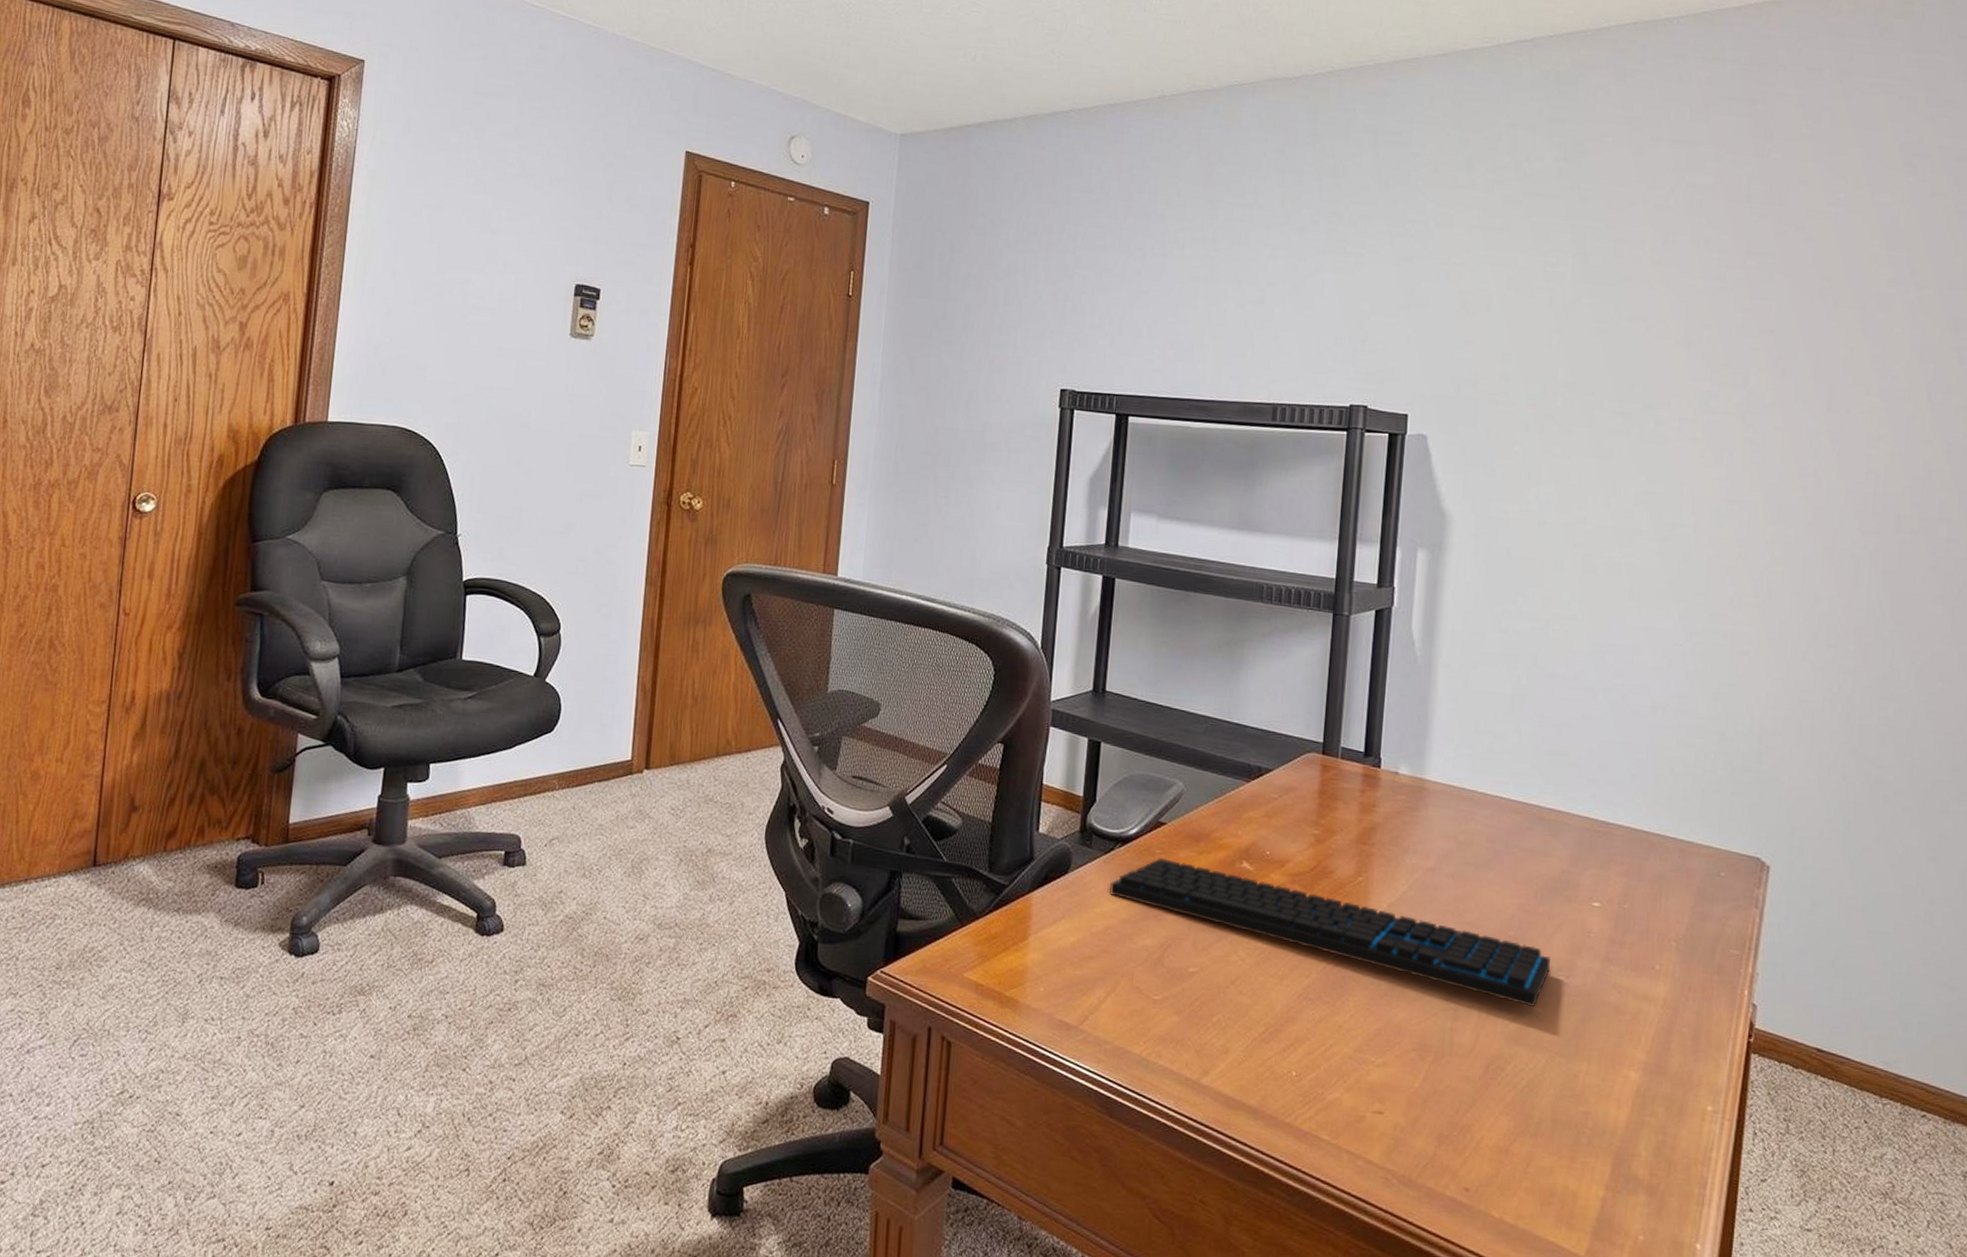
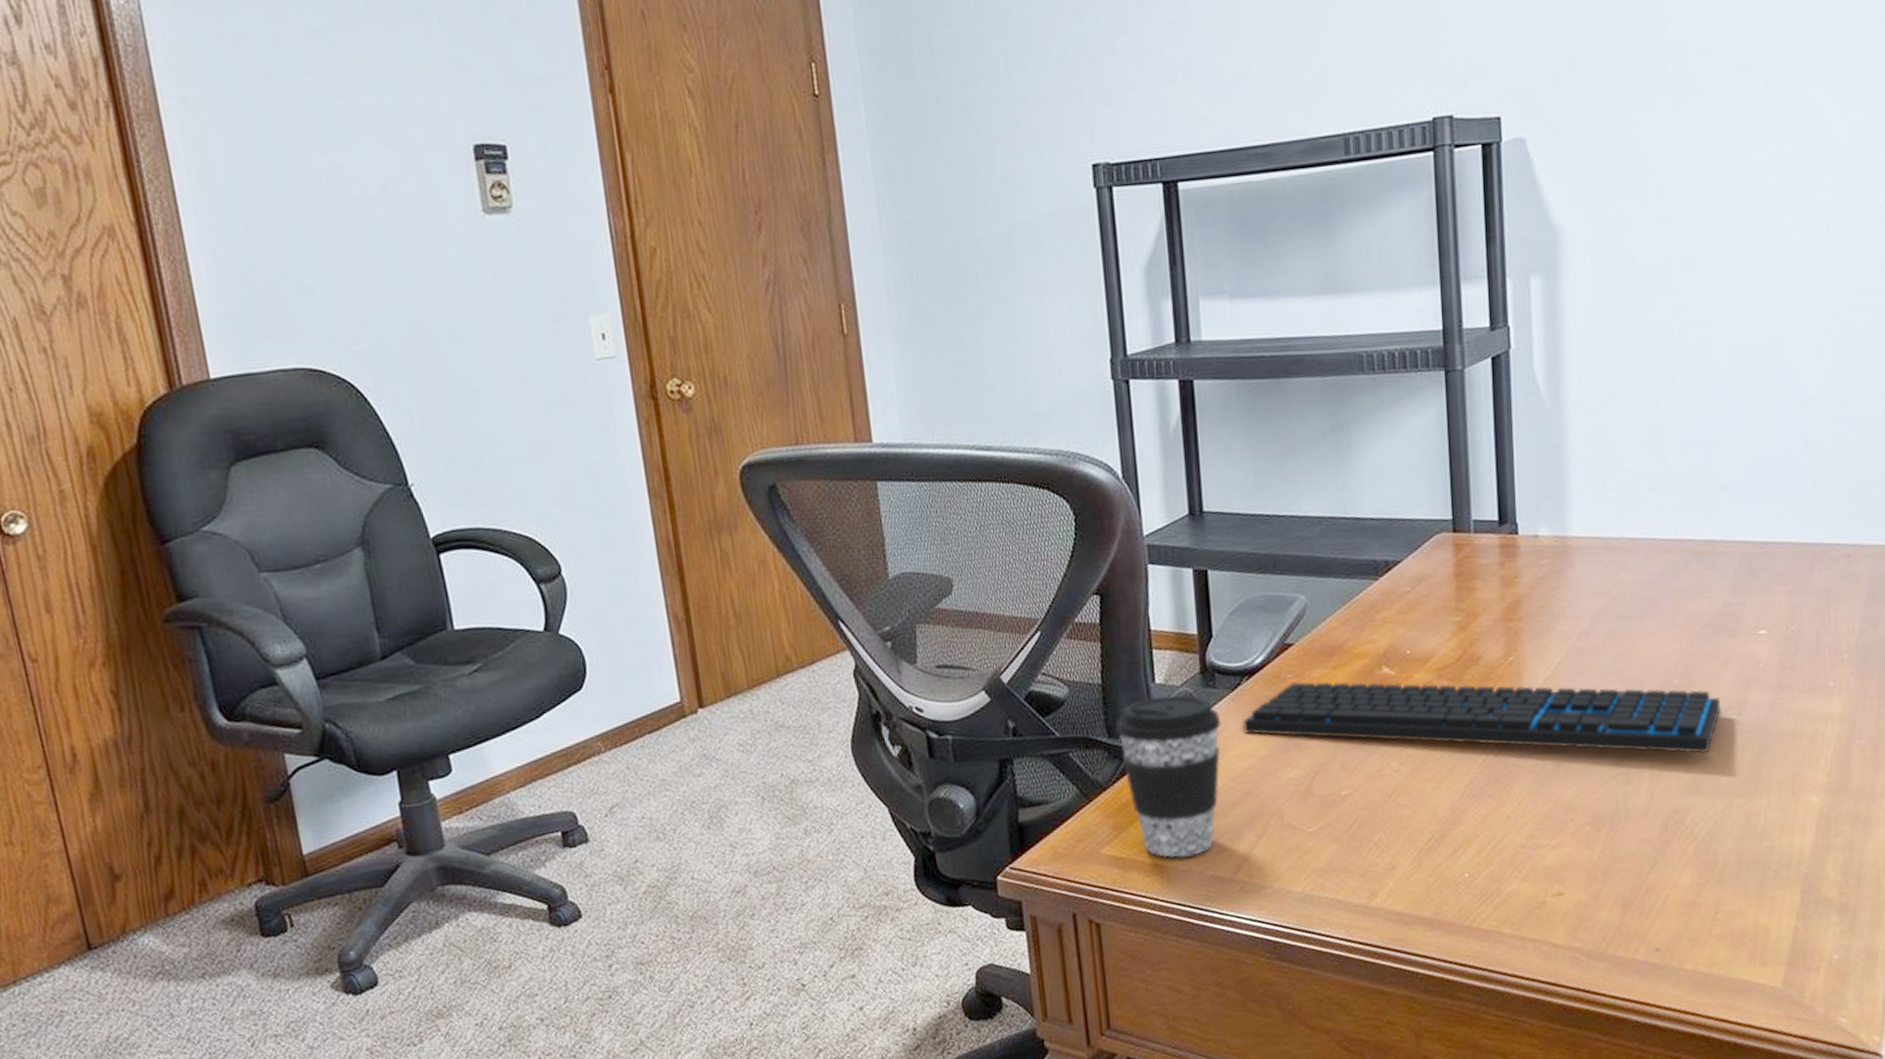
coffee cup: none [997,843,1091,998] -> present [1116,695,1221,857]

